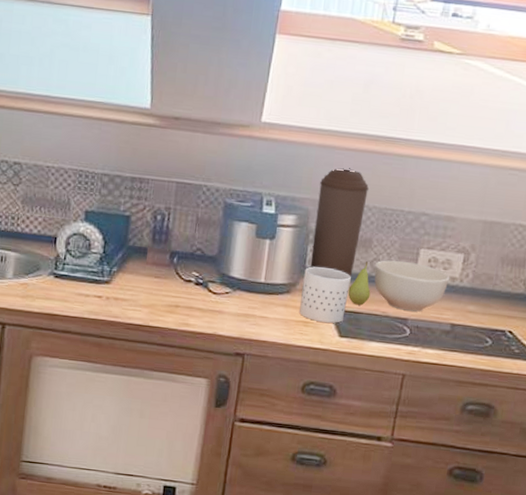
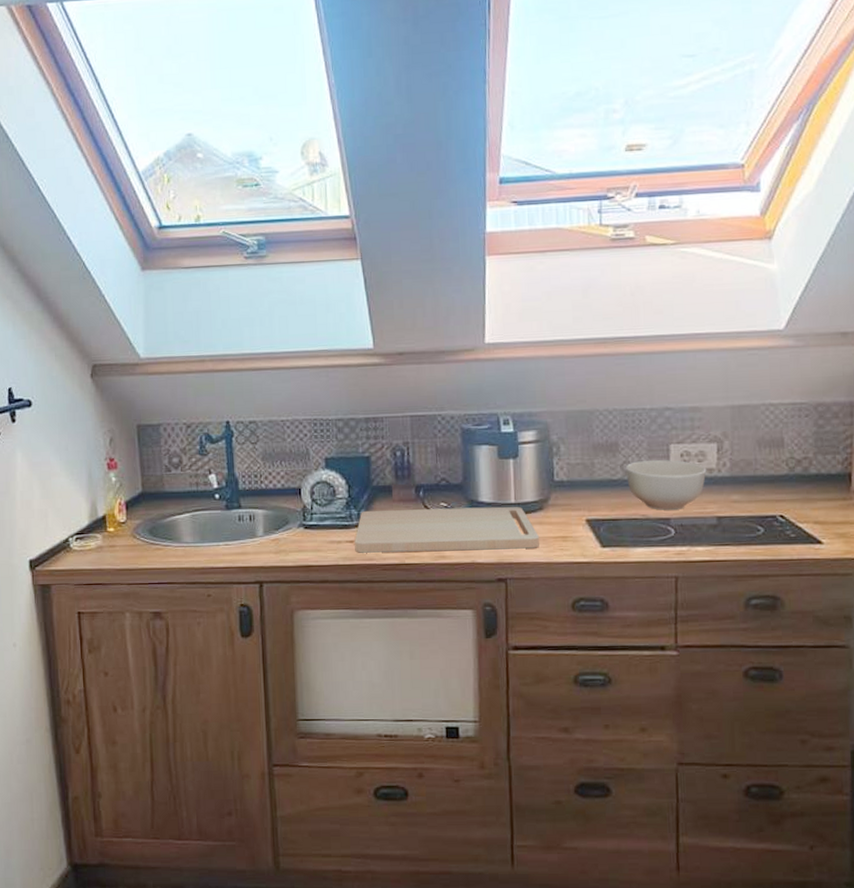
cutting board: none [102,268,283,329] -> present [354,506,540,553]
mug: present [298,266,351,324] -> none [554,478,604,535]
canister: present [310,168,369,277] -> none [555,374,605,484]
fruit: present [348,261,371,306] -> none [602,466,627,512]

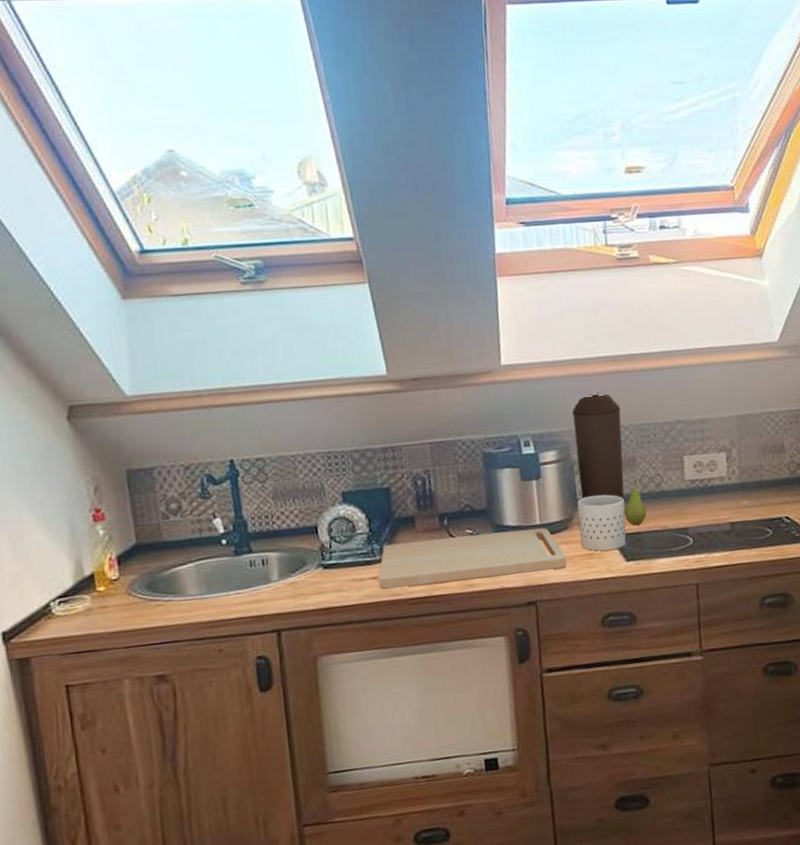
mug: none [554,478,604,535] -> present [577,494,627,552]
canister: none [555,374,605,484] -> present [572,392,625,499]
fruit: none [602,466,627,512] -> present [624,480,647,526]
bowl: present [625,460,707,510] -> none [643,471,719,521]

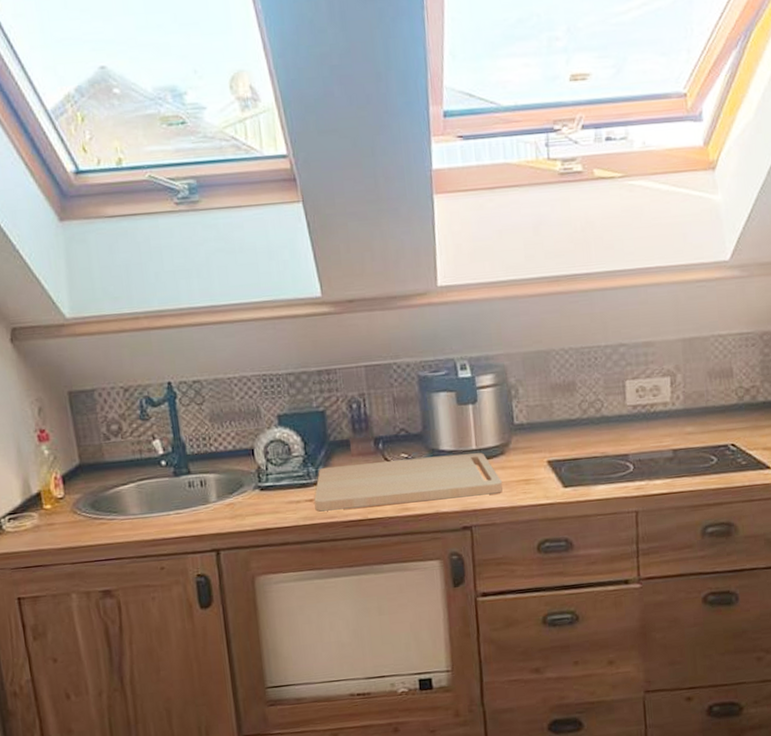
canister: present [572,392,625,499] -> none [510,314,563,424]
mug: present [577,494,627,552] -> none [514,419,565,477]
fruit: present [624,480,647,526] -> none [562,405,586,452]

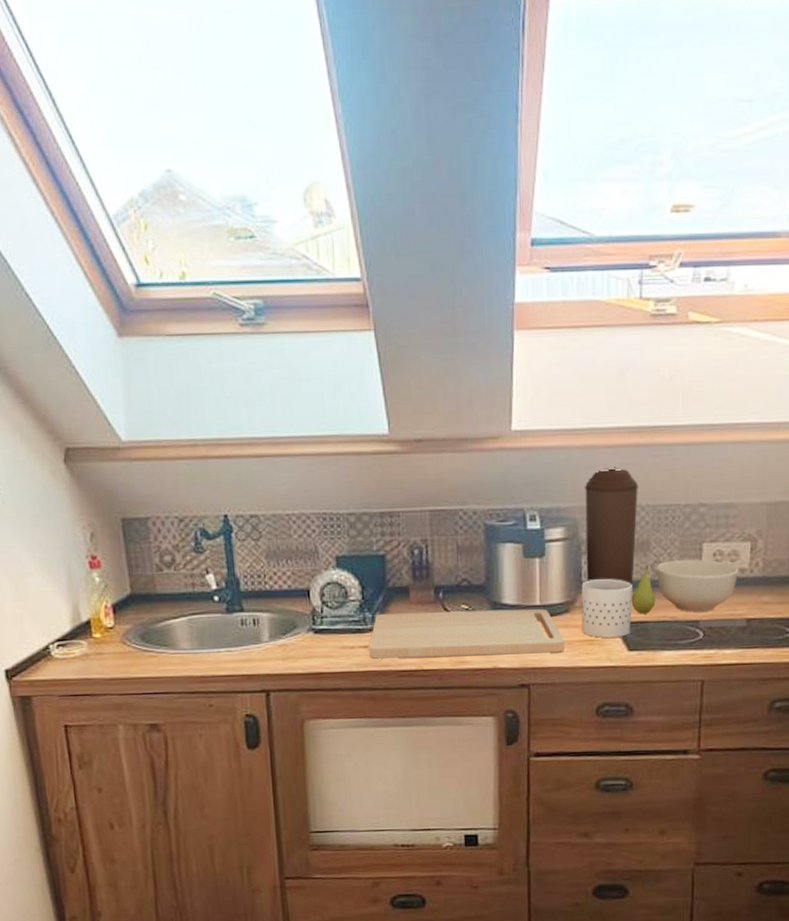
canister: none [510,314,563,424] -> present [585,467,638,585]
mug: none [514,419,565,477] -> present [581,579,632,639]
fruit: none [562,405,586,452] -> present [631,566,656,614]
bowl: none [583,396,662,447] -> present [656,559,739,612]

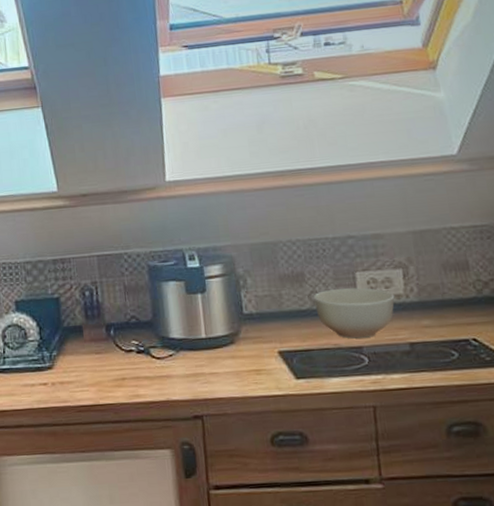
cutting board: present [369,608,565,659] -> none [48,341,234,396]
mug: present [581,579,632,639] -> none [243,310,296,368]
canister: present [585,467,638,585] -> none [237,207,293,315]
fruit: present [631,566,656,614] -> none [292,296,317,343]

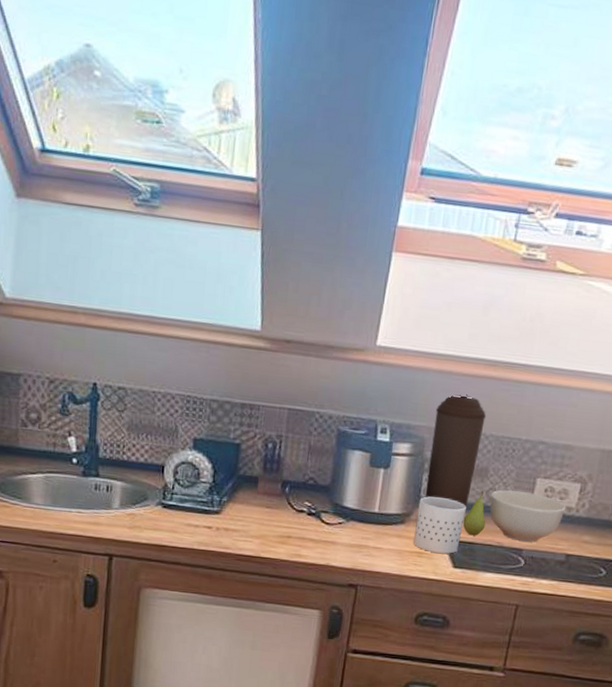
canister: none [237,207,293,315] -> present [425,394,486,507]
mug: none [243,310,296,368] -> present [412,496,466,554]
fruit: none [292,296,317,343] -> present [462,491,486,536]

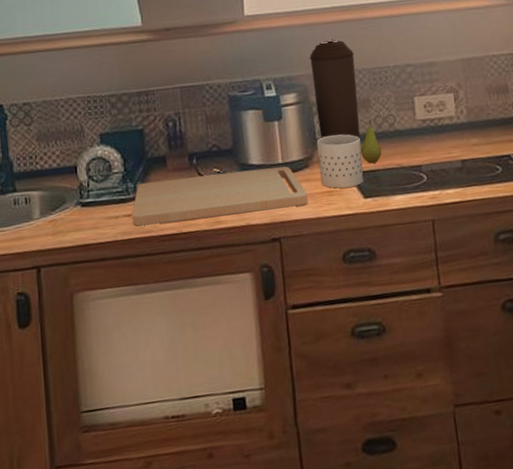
cutting board: none [212,498,397,560] -> present [132,166,308,226]
bowl: present [489,489,566,542] -> none [377,111,448,159]

